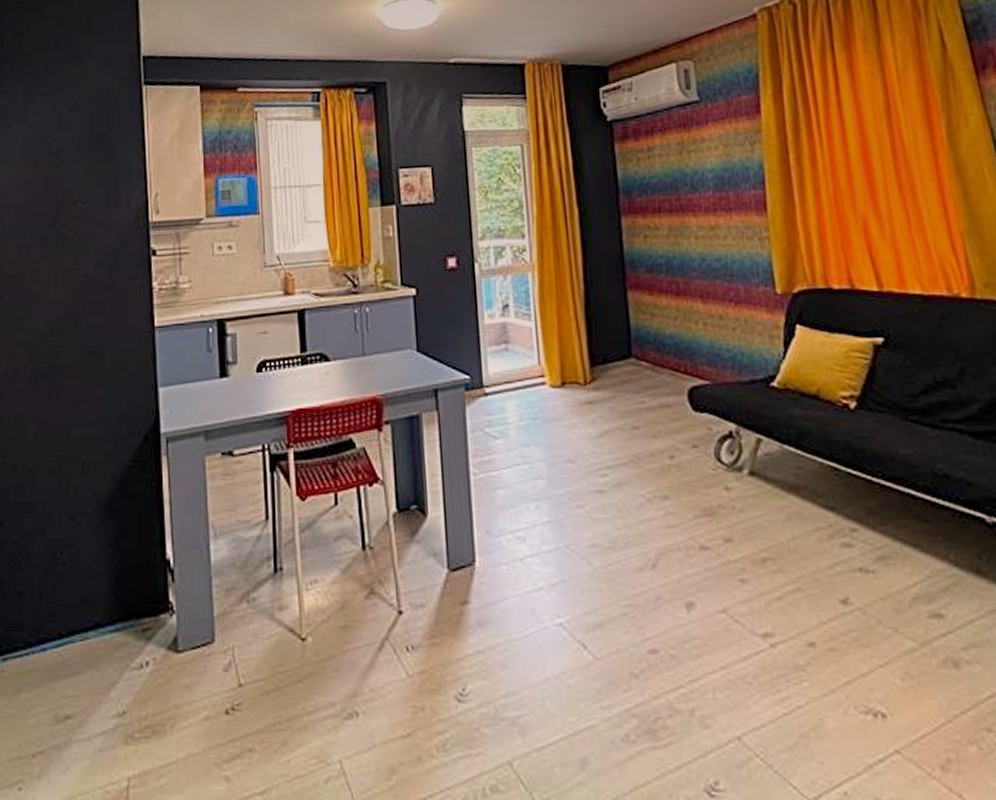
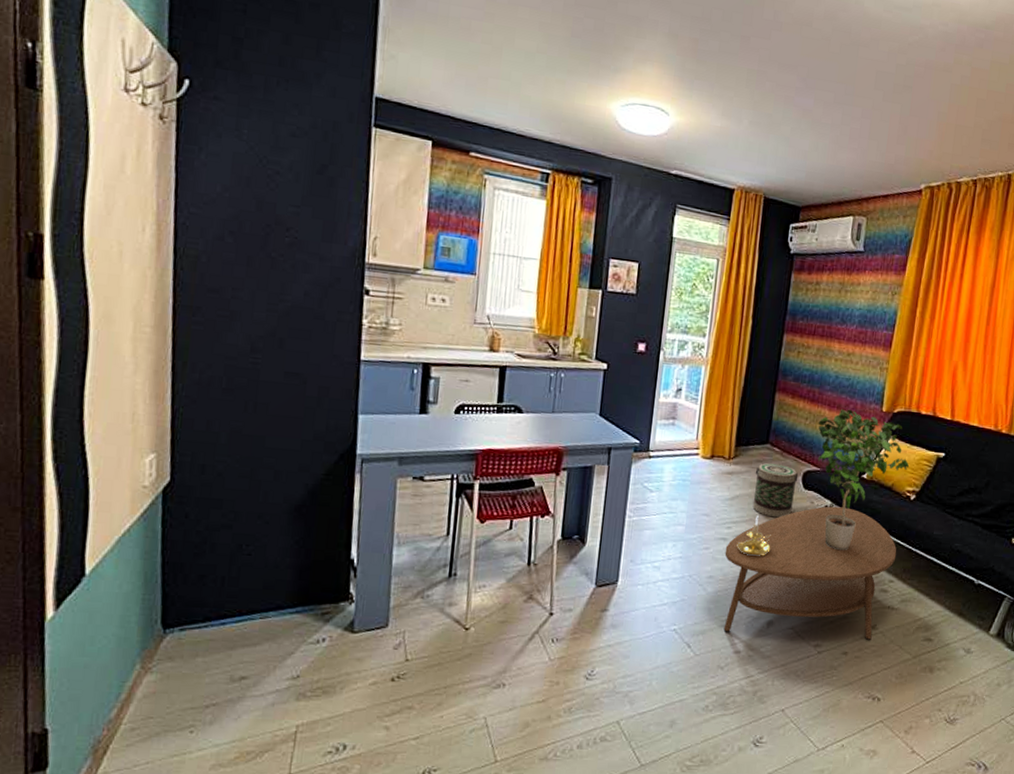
coffee table: none [605,430,852,623] -> present [723,506,897,640]
candle holder: none [619,454,667,512] -> present [737,515,772,557]
basket: none [623,381,685,455] -> present [752,463,799,518]
potted plant: none [692,298,836,492] -> present [817,408,910,551]

